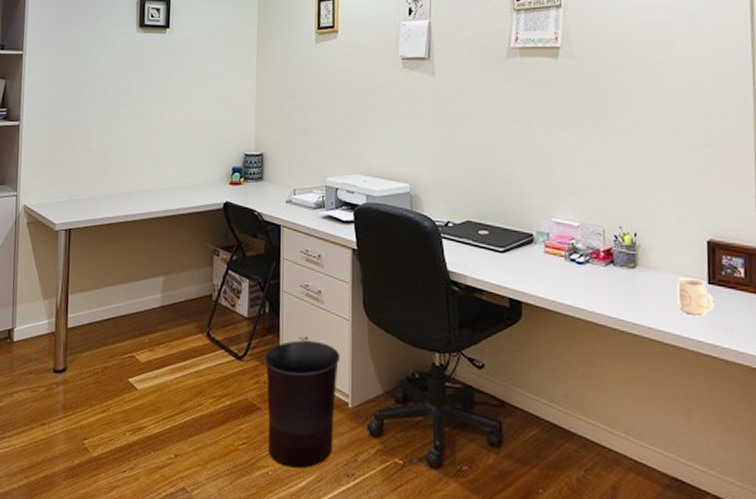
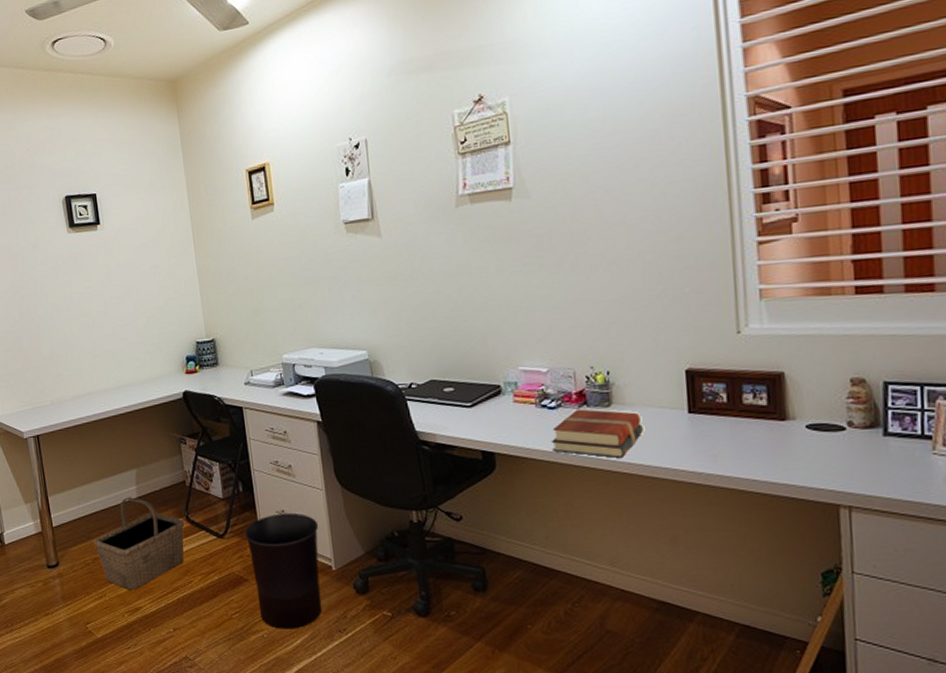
basket: none [107,305,205,407] -> present [94,497,185,590]
books: none [578,267,665,321] -> present [552,409,643,458]
mug: present [678,278,713,315] -> none [656,409,695,446]

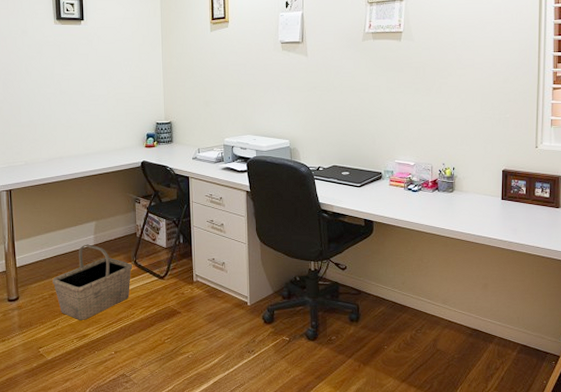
waste bin: present [245,512,322,629] -> none [181,260,240,351]
books: present [552,409,643,458] -> none [413,193,472,228]

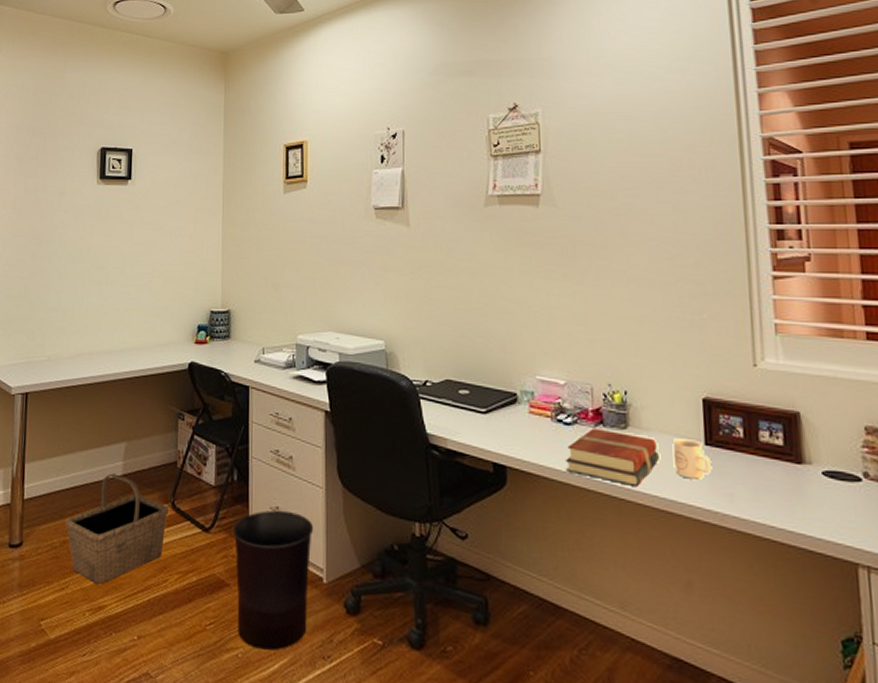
waste bin: none [181,260,240,351] -> present [233,510,314,650]
books: none [413,193,472,228] -> present [566,428,659,486]
mug: none [481,197,504,221] -> present [673,439,711,479]

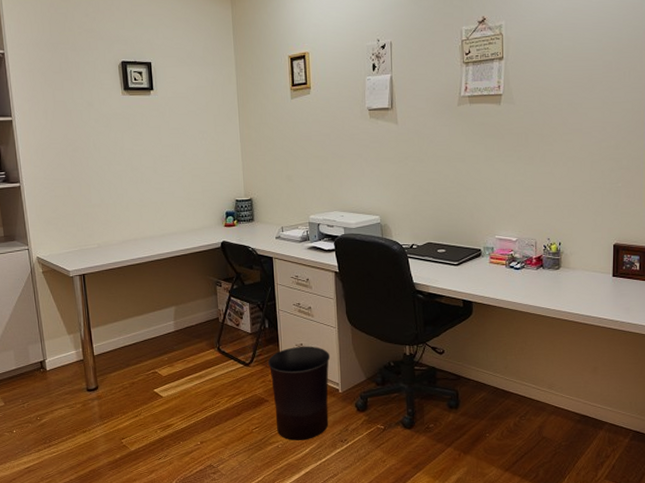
basket: present [65,473,170,584] -> none [132,330,217,410]
books: present [566,428,659,486] -> none [515,270,581,308]
mug: present [673,439,711,479] -> none [590,273,615,300]

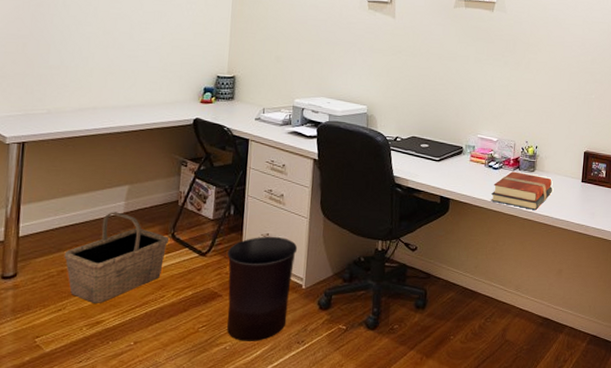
basket: none [132,330,217,410] -> present [64,212,170,303]
books: none [515,270,581,308] -> present [491,171,552,210]

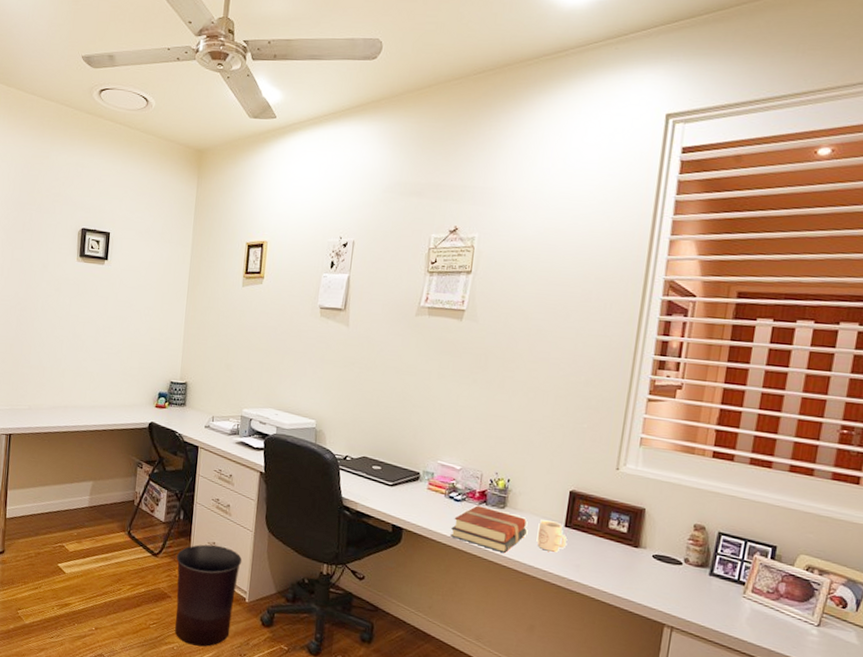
basket: present [64,212,170,303] -> none [40,504,126,587]
mug: none [561,178,583,204] -> present [537,520,566,552]

